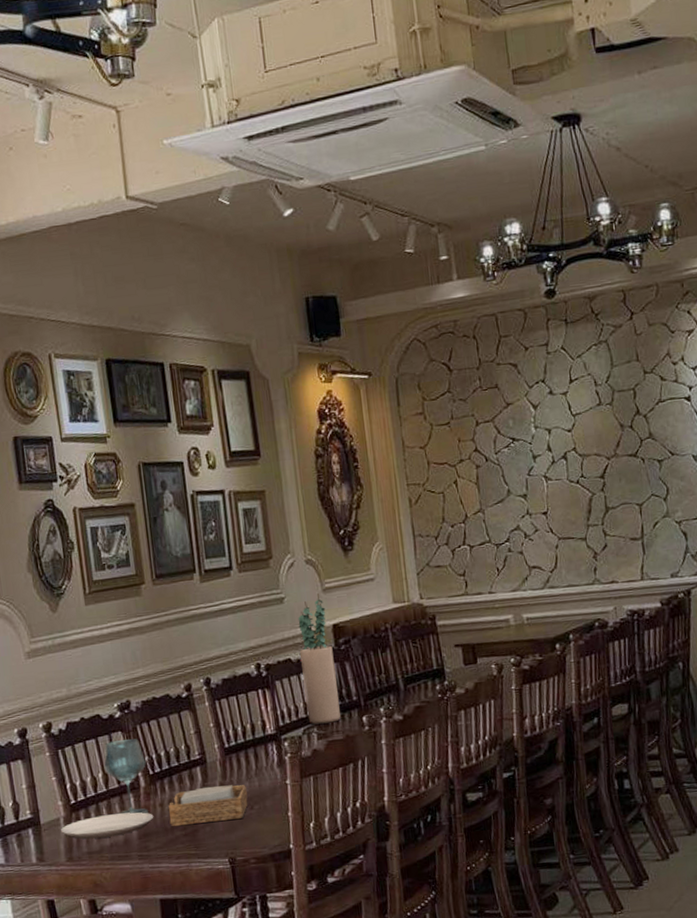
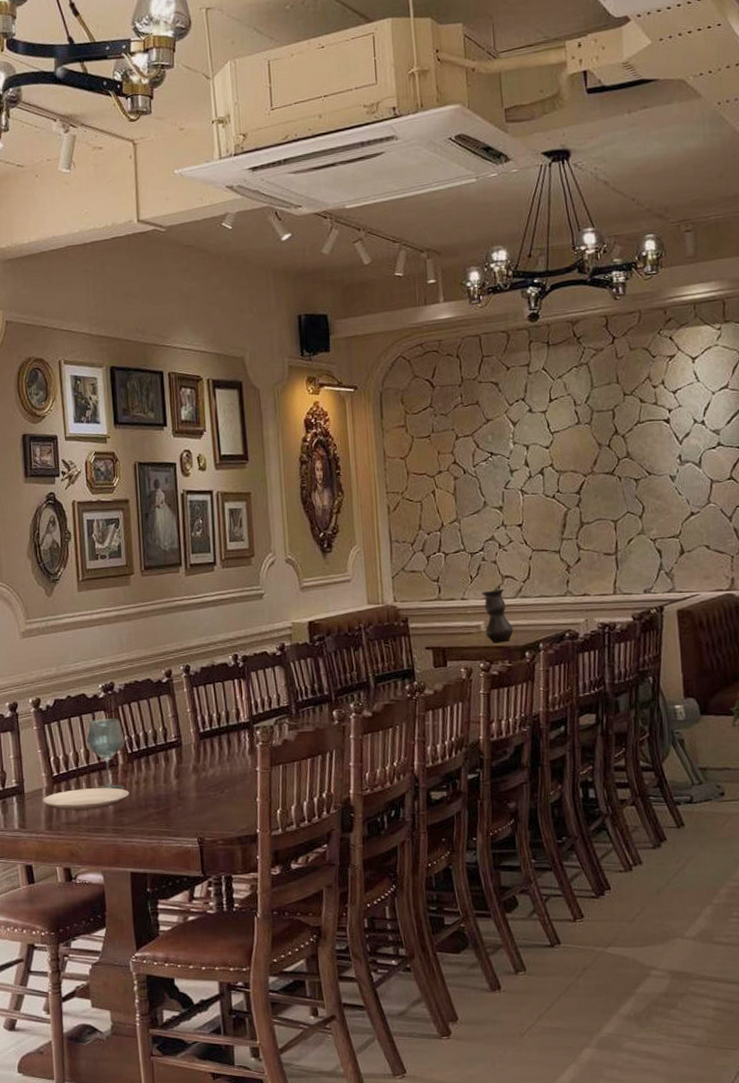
napkin holder: present [168,785,248,827] -> none [143,768,219,805]
vase: present [297,594,341,725] -> none [275,592,312,716]
vase: none [509,580,543,638] -> present [481,589,514,645]

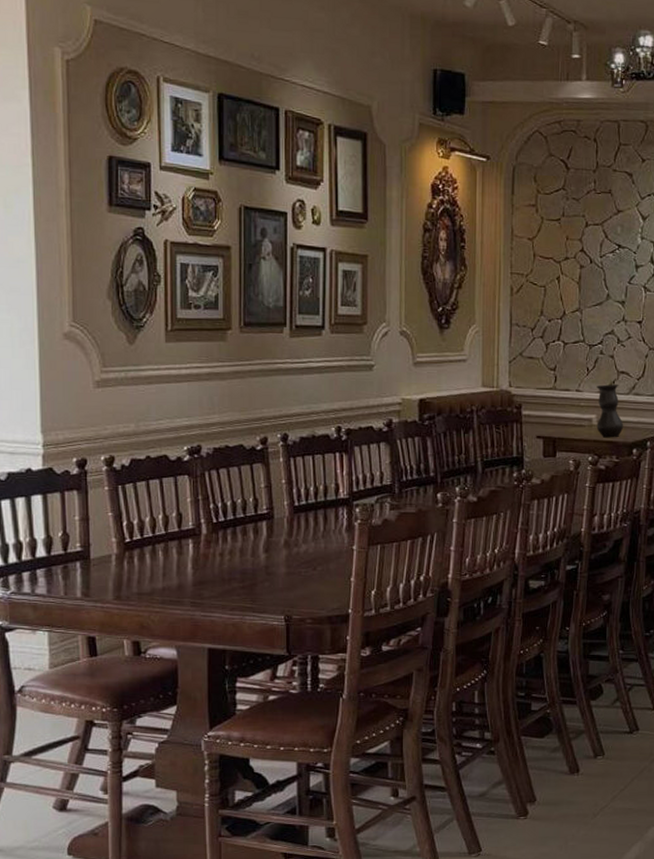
plate: present [42,787,130,811] -> none [110,558,212,580]
wine glass: present [86,718,125,790] -> none [165,483,210,561]

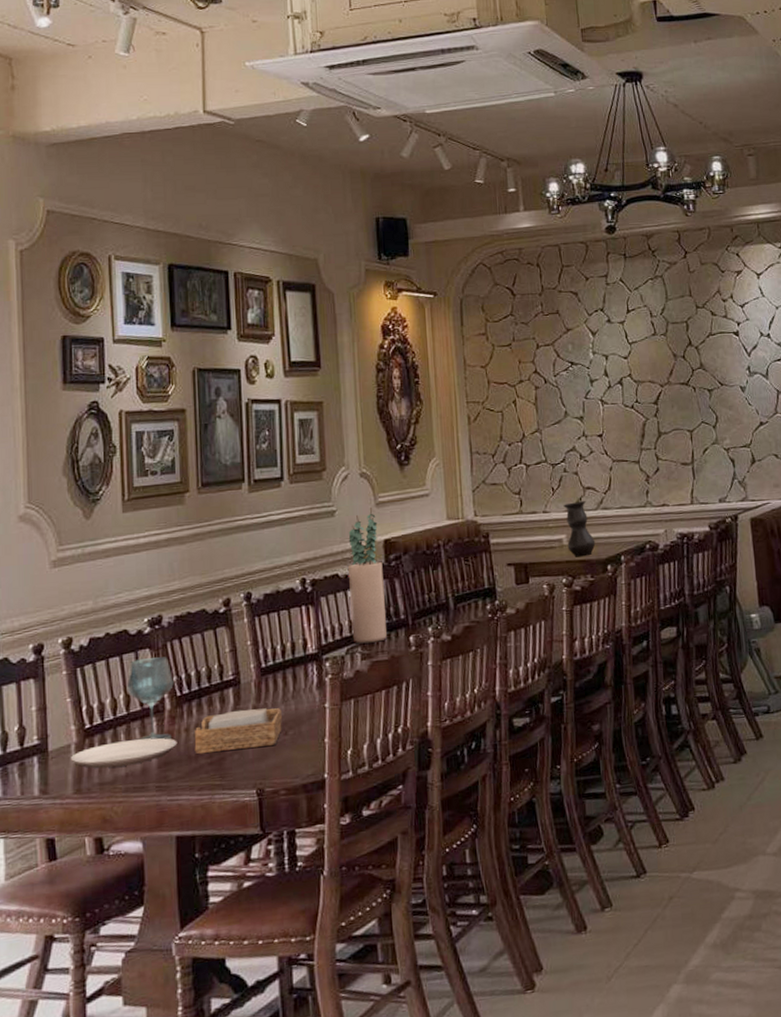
plate: none [110,558,212,580] -> present [70,737,177,769]
wine glass: none [165,483,210,561] -> present [126,656,174,741]
napkin holder: none [228,542,311,579] -> present [194,708,282,755]
vase: none [382,366,416,495] -> present [347,508,387,644]

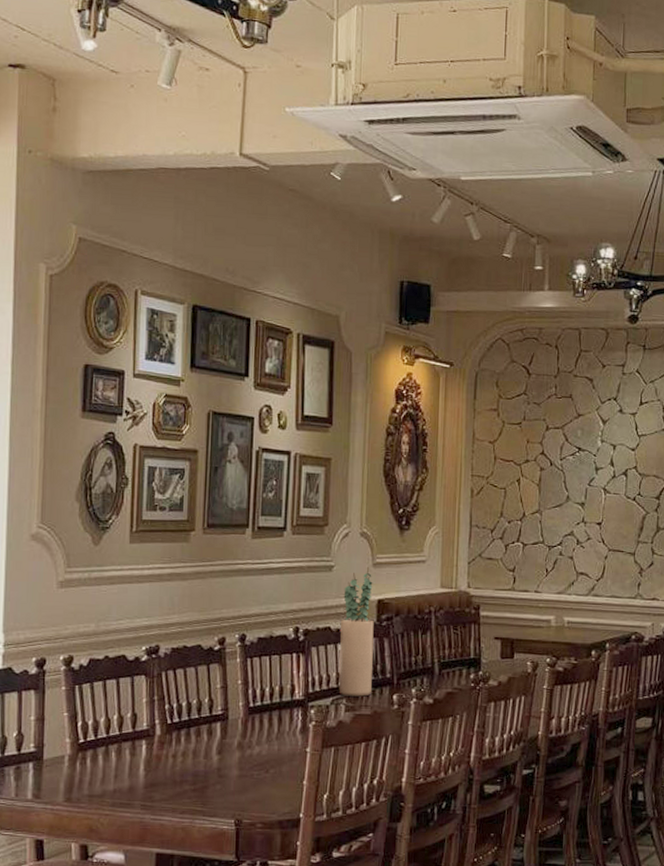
plate: present [70,737,177,769] -> none [63,759,164,782]
wine glass: present [126,656,174,741] -> none [120,683,165,762]
napkin holder: present [194,708,282,755] -> none [180,743,265,782]
vase: present [563,501,596,559] -> none [555,585,583,641]

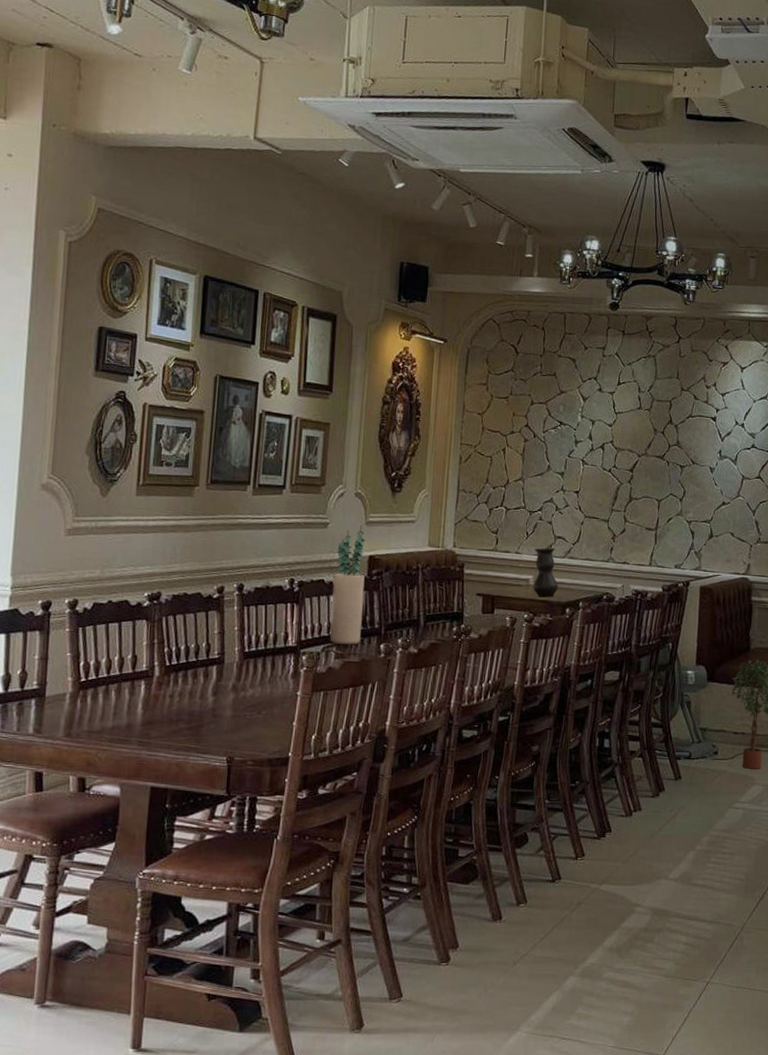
vase: none [555,585,583,641] -> present [533,548,559,598]

